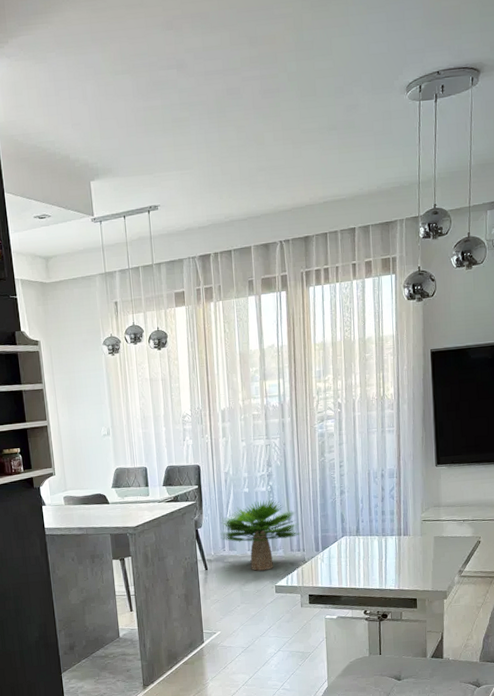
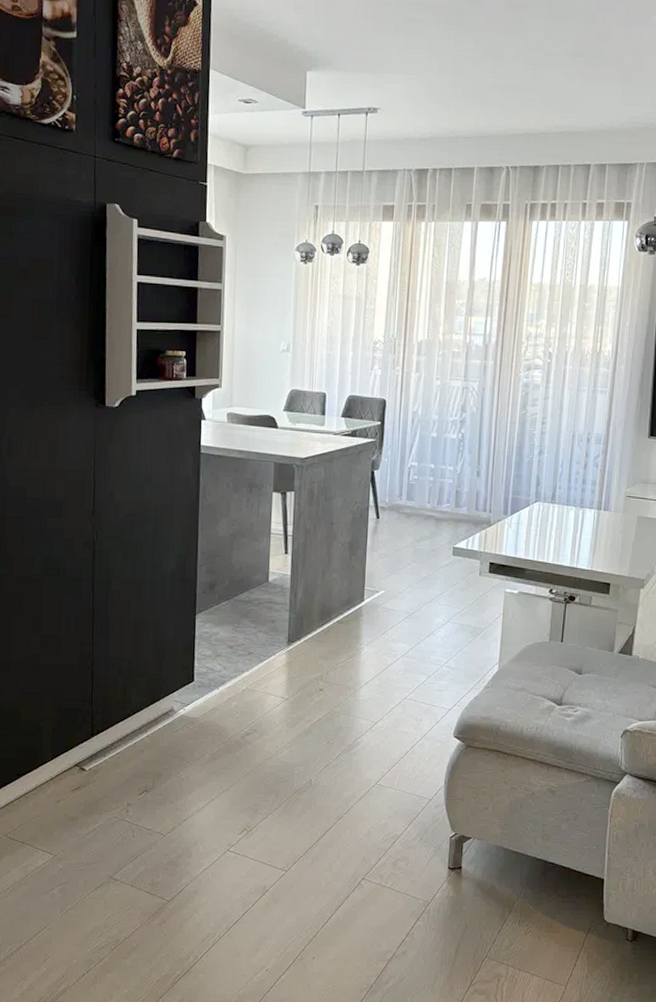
potted plant: present [220,499,301,571] -> none [398,448,490,528]

